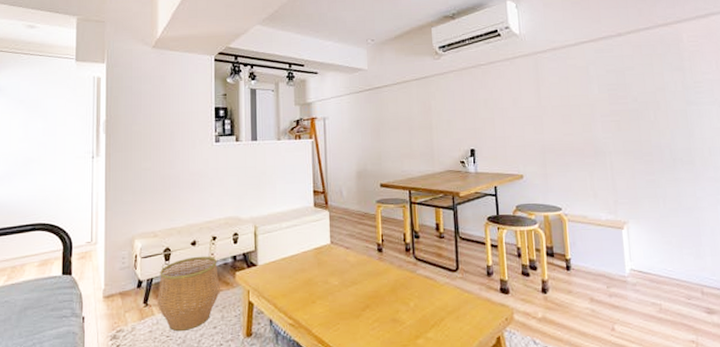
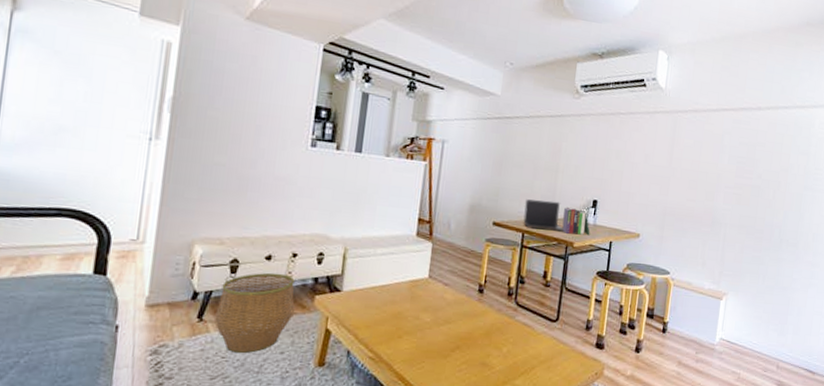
laptop computer: none [407,156,447,185] -> present [523,199,563,231]
books: none [444,159,474,185] -> present [562,206,590,236]

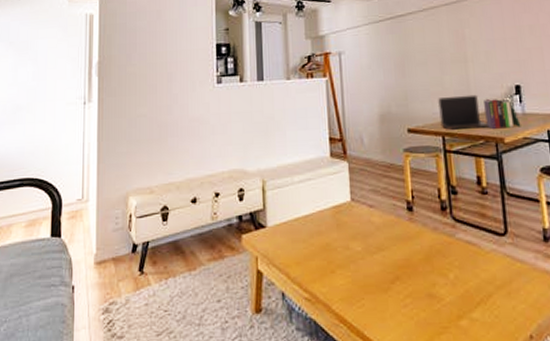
basket: present [214,272,295,353] -> none [154,215,224,304]

